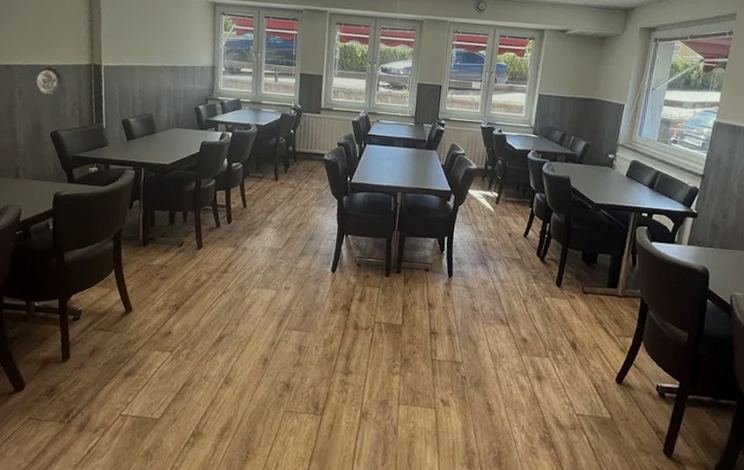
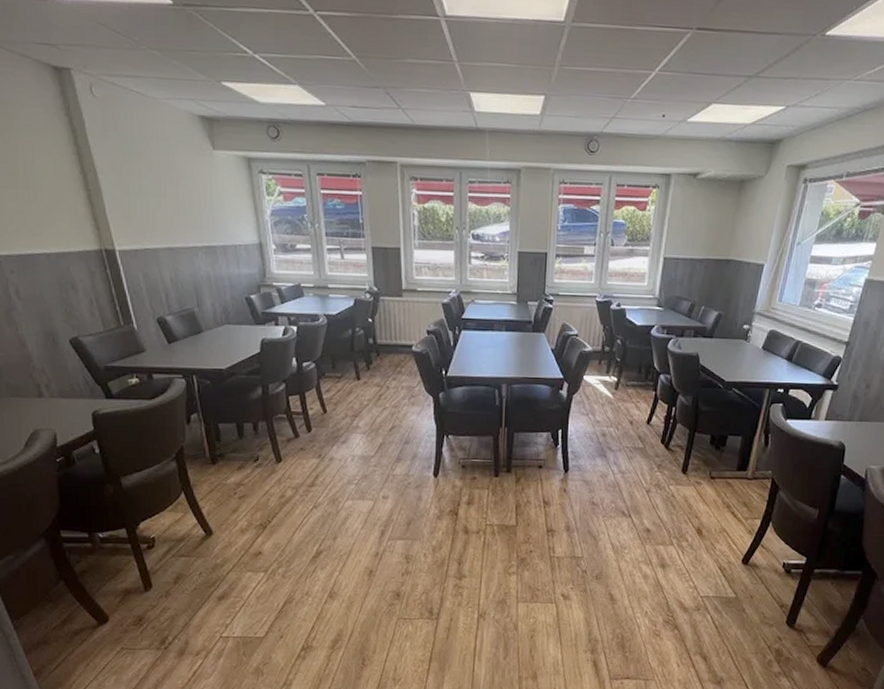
decorative plate: present [35,66,63,95] -> none [32,255,69,292]

